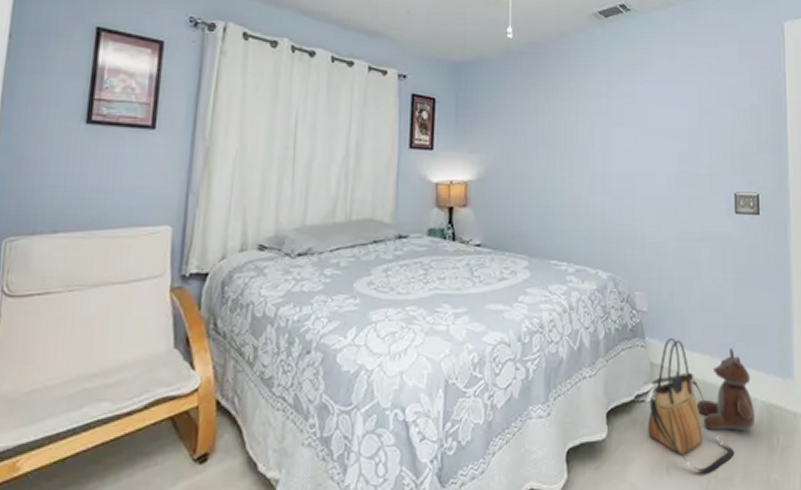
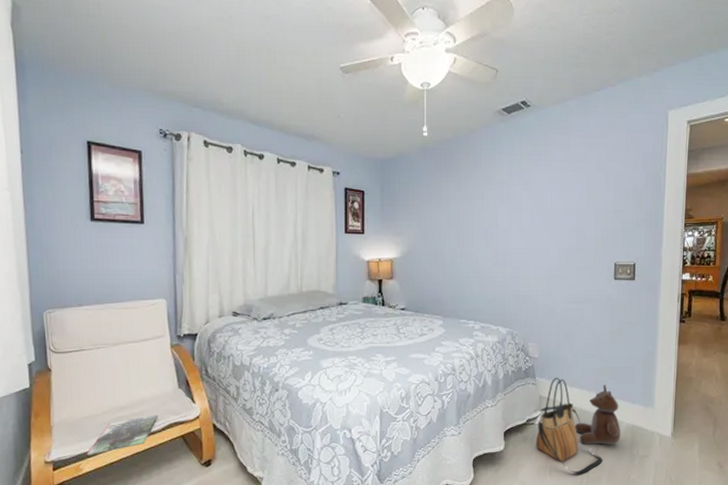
magazine: none [29,386,141,448] -> present [86,415,158,456]

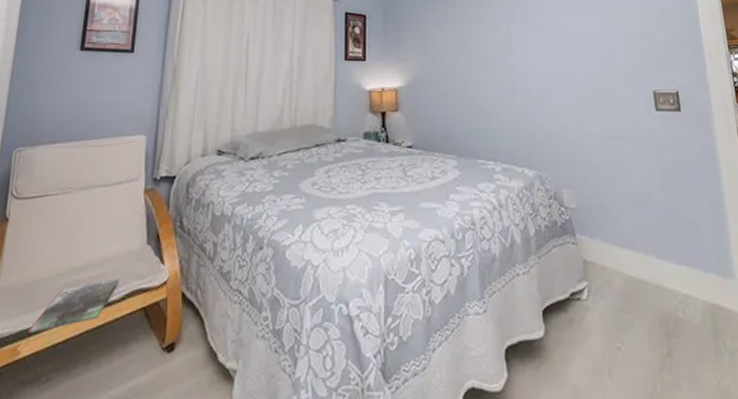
tote bag: present [536,377,603,475] -> none [585,234,679,377]
teddy bear: present [574,385,621,445] -> none [633,246,698,331]

